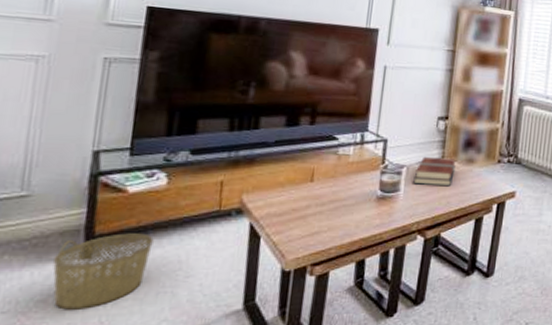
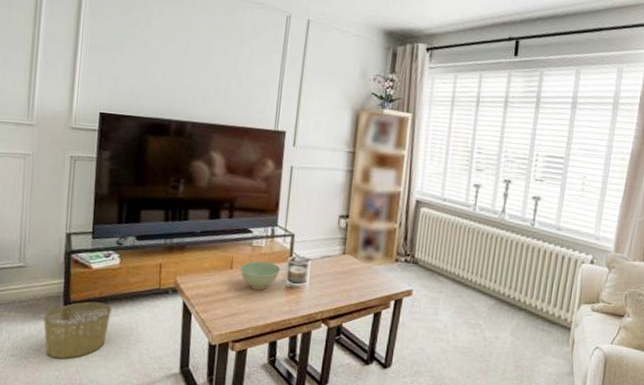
bowl: none [322,171,371,203] -> present [240,261,281,290]
books: present [413,156,456,187] -> none [317,251,356,281]

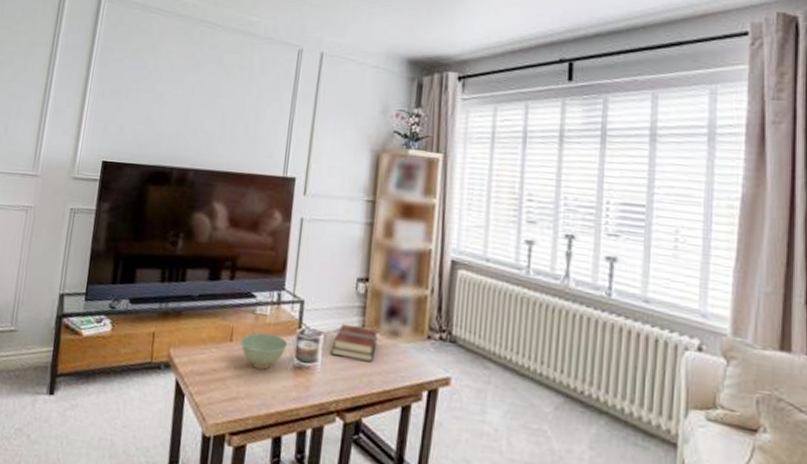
basket: present [43,301,112,360] -> none [27,374,99,444]
books: none [317,251,356,281] -> present [331,323,378,363]

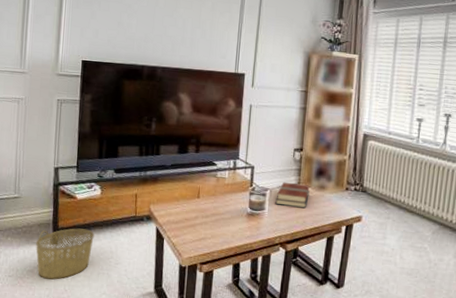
basket: none [27,374,99,444] -> present [35,228,94,280]
bowl: present [241,332,288,370] -> none [206,191,243,217]

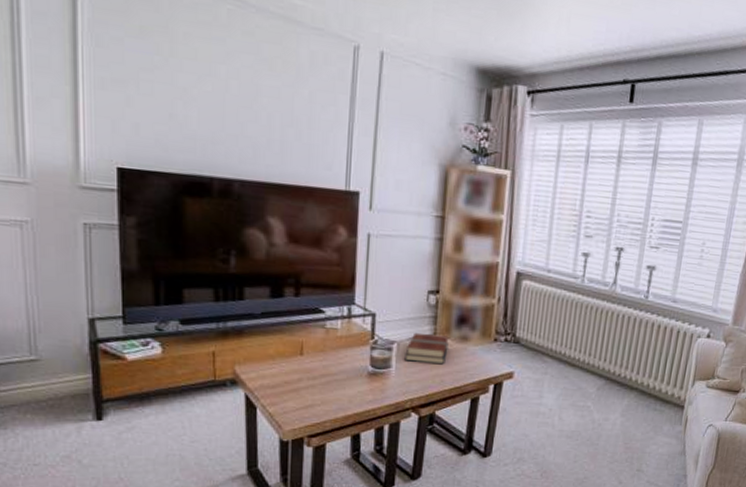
basket: present [35,228,94,280] -> none [69,398,157,466]

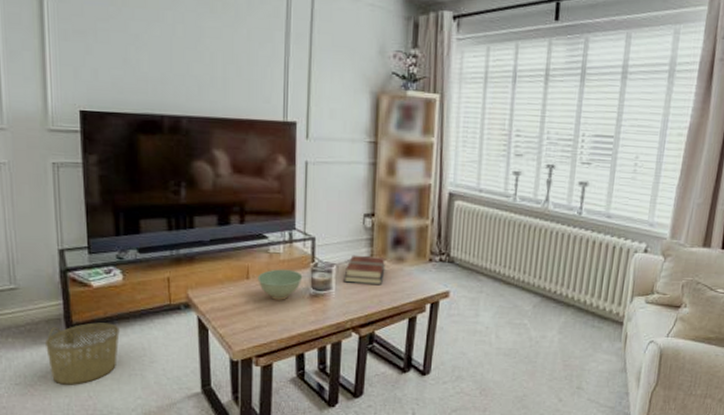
basket: none [69,398,157,466] -> present [44,322,120,385]
bowl: none [312,345,361,378] -> present [257,269,303,300]

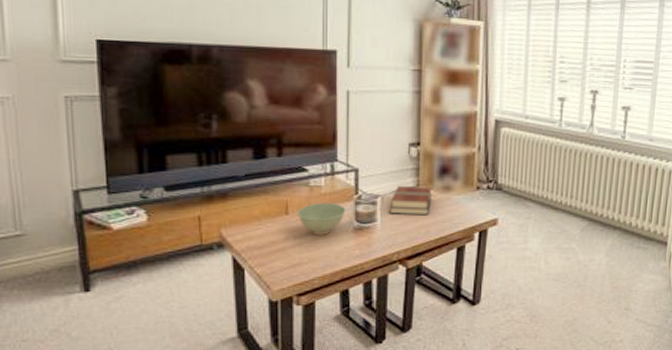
basket: present [44,322,120,385] -> none [56,268,144,338]

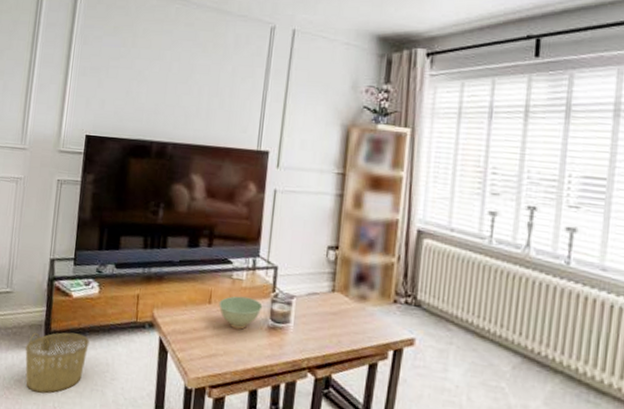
basket: none [56,268,144,338] -> present [25,332,90,393]
books: present [389,185,432,216] -> none [303,288,347,324]

